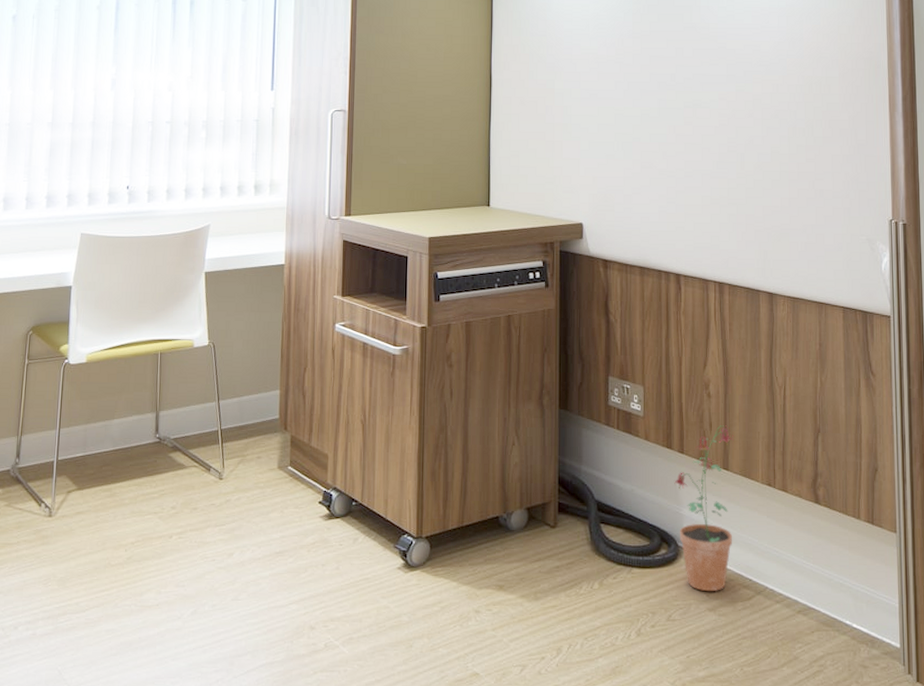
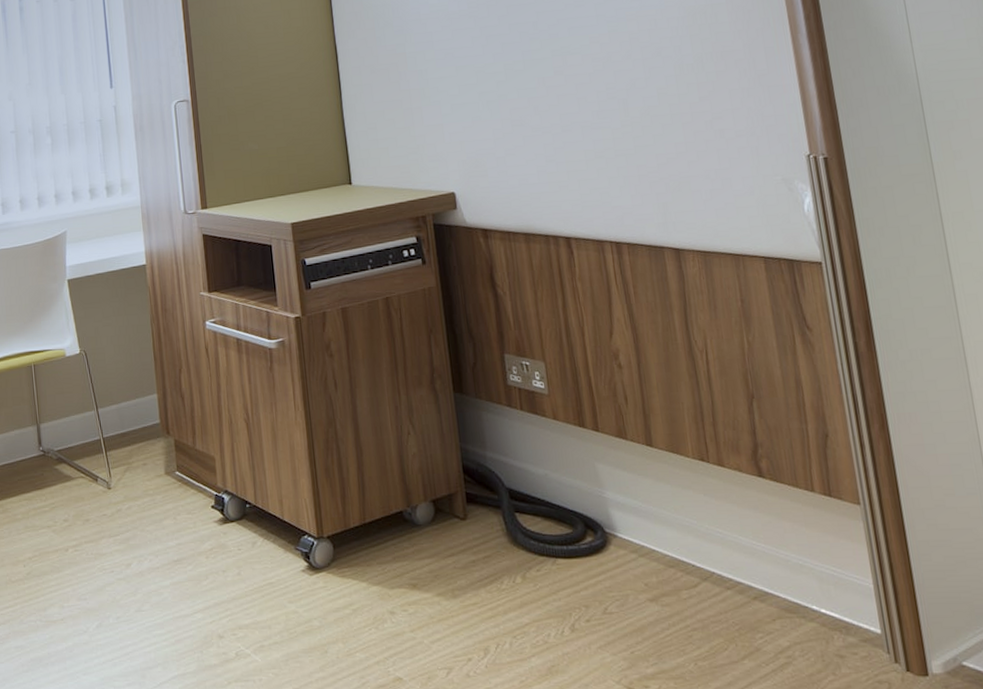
potted plant: present [674,425,734,591] -> none [592,398,667,580]

